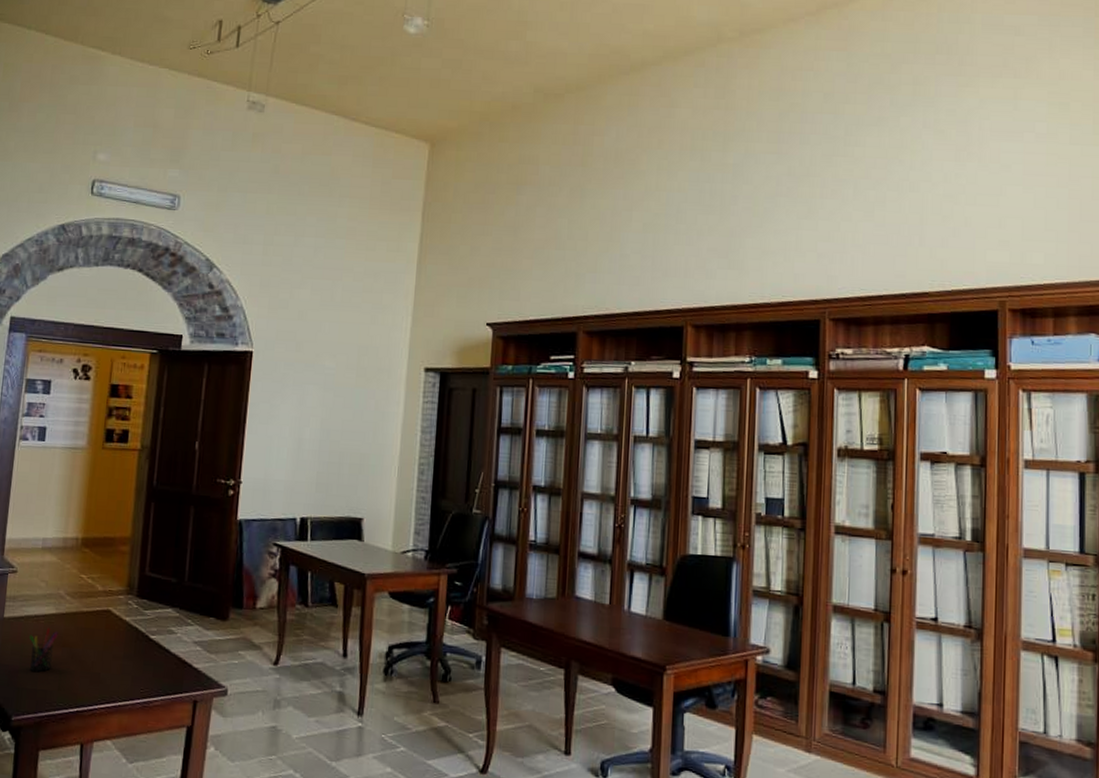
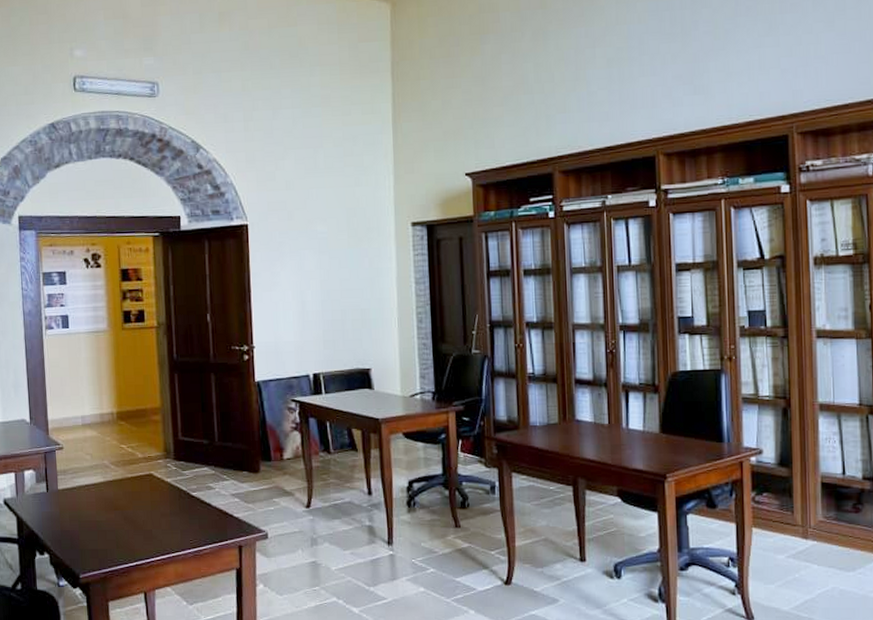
pen holder: present [28,627,58,673] -> none [83,494,109,535]

